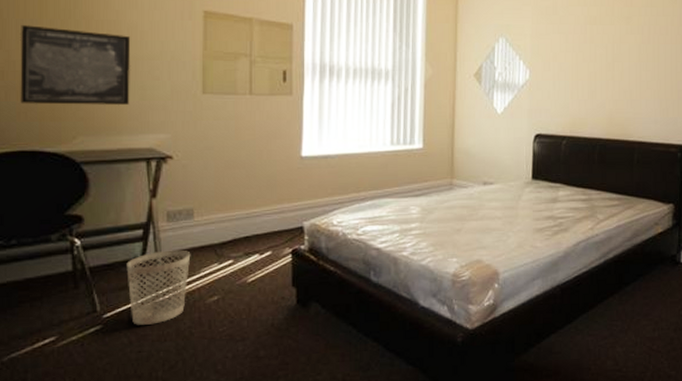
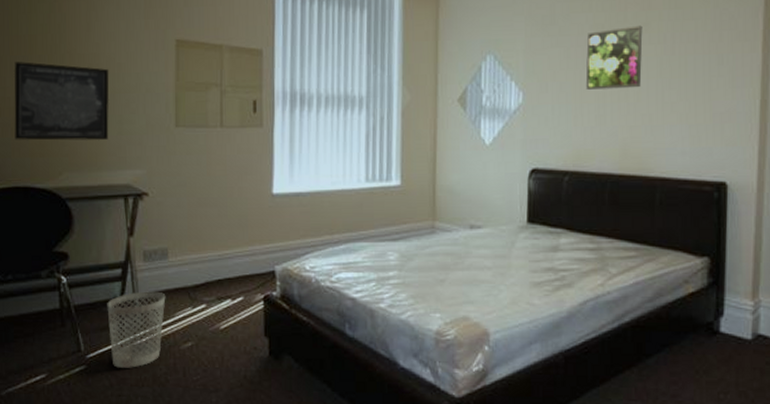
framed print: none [581,19,626,69] -> present [585,25,643,89]

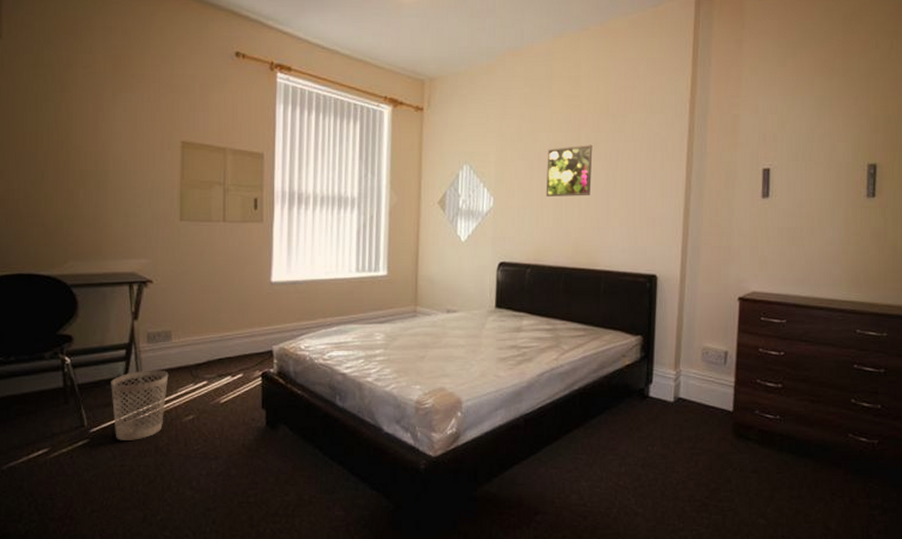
wall art: present [13,62,110,141] -> none [18,156,116,232]

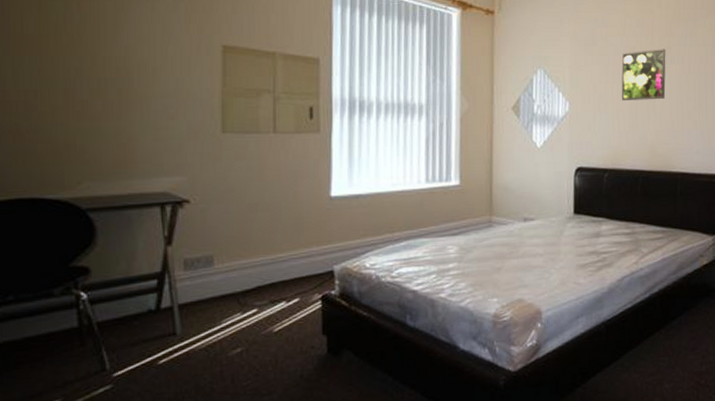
wastebasket: present [111,370,169,440] -> none [139,300,211,383]

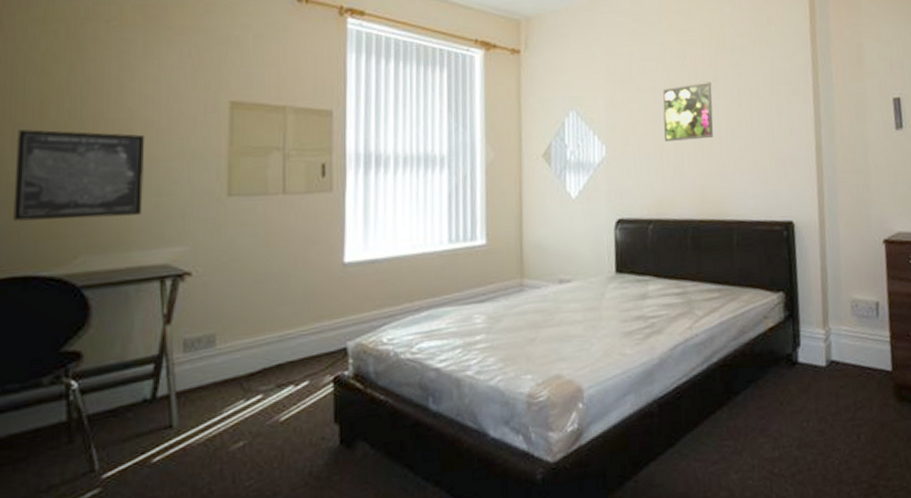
wall art: none [16,63,143,148] -> present [13,129,145,221]

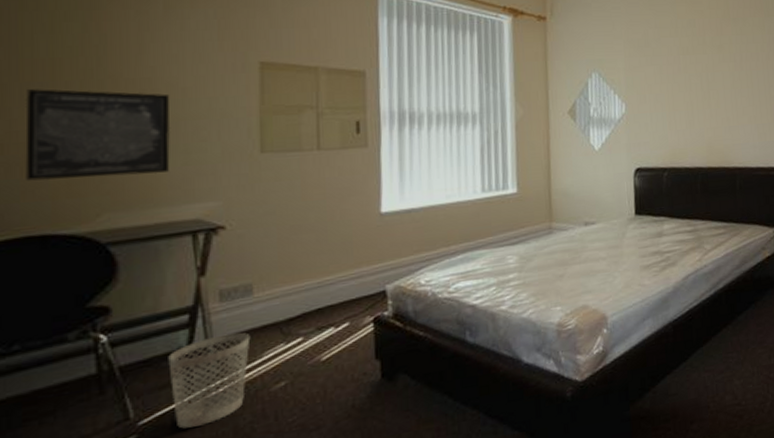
wastebasket: none [133,386,212,485] -> present [168,332,251,429]
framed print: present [663,82,714,141] -> none [675,47,720,100]

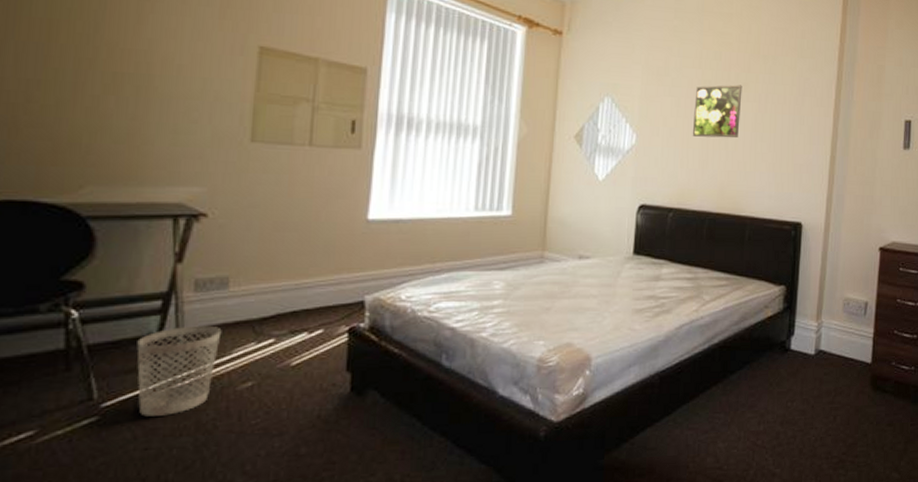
wall art: present [25,89,171,181] -> none [12,48,165,152]
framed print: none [675,47,720,100] -> present [692,84,742,138]

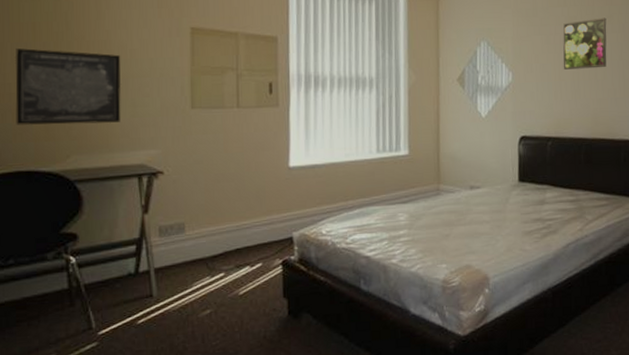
wall art: none [12,48,165,152] -> present [14,48,122,125]
wastebasket: present [136,325,222,417] -> none [120,264,183,341]

